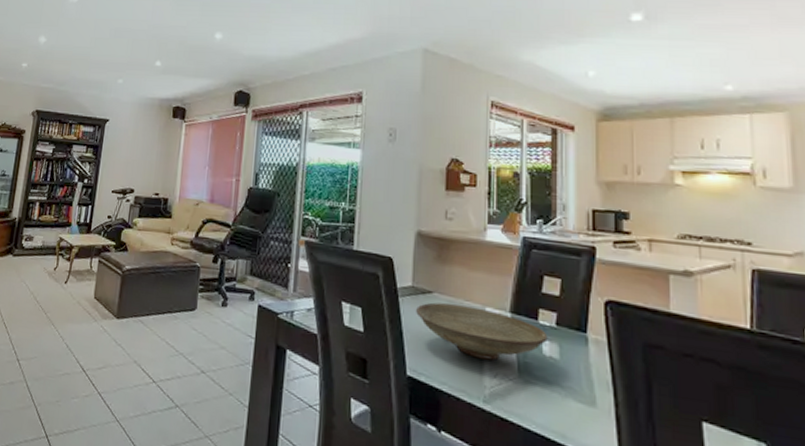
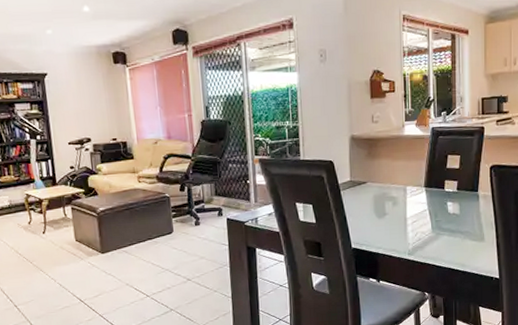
decorative bowl: present [416,302,548,361] -> none [355,188,452,225]

